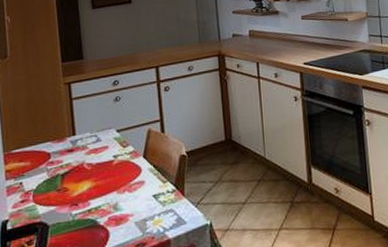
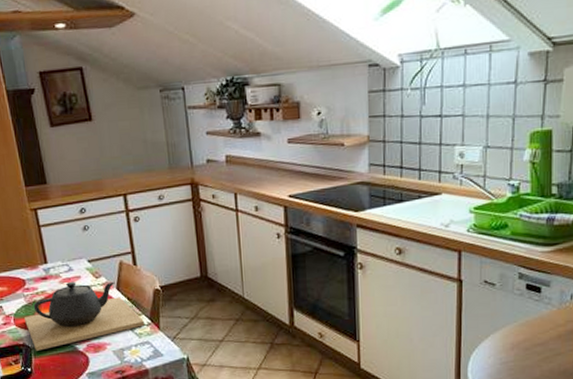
teapot: none [45,149,169,229] -> present [24,281,144,351]

